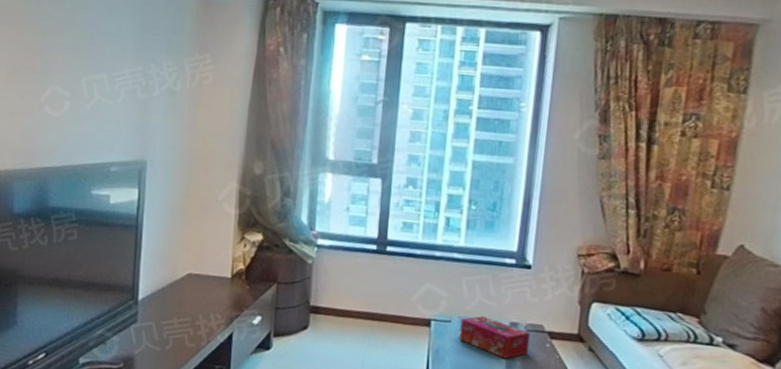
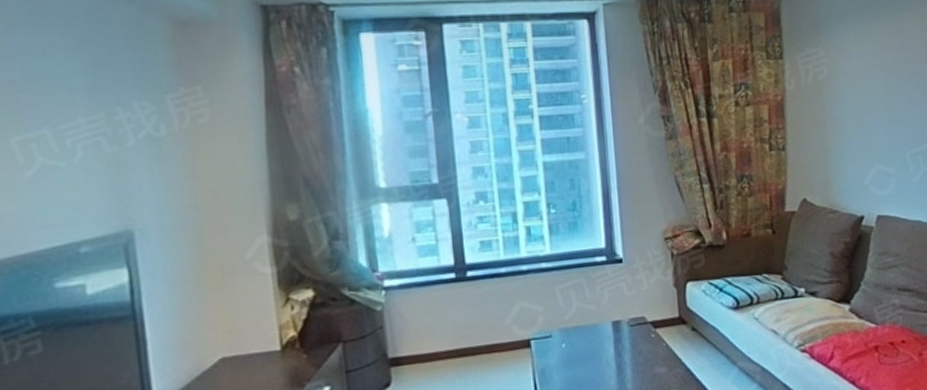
tissue box: present [459,316,531,359] -> none [562,322,636,361]

